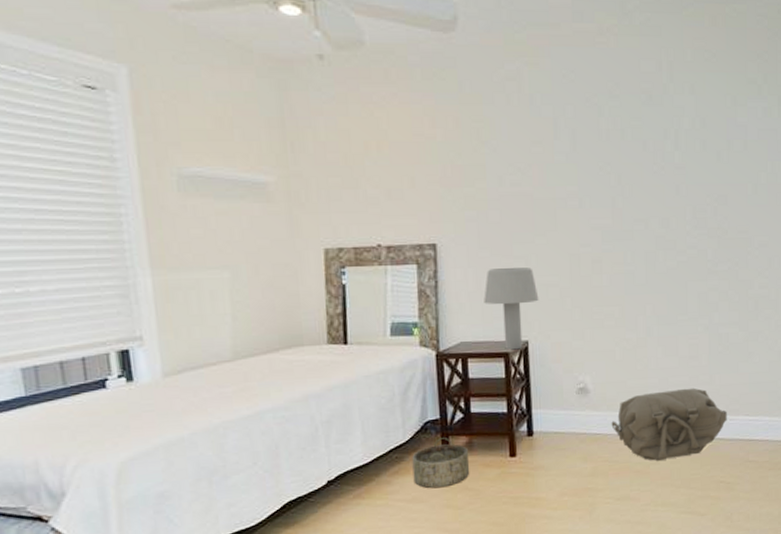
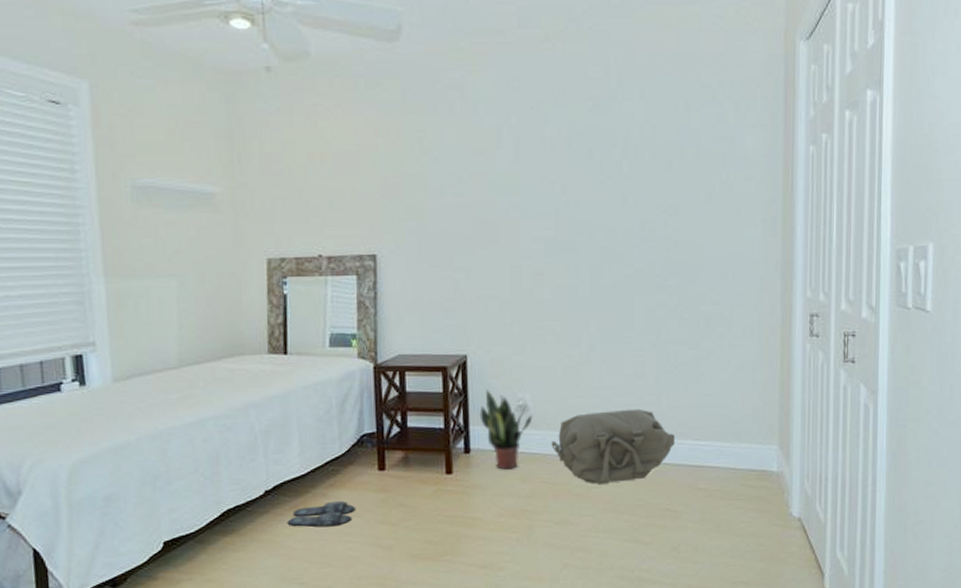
slippers: none [351,487,420,515] -> present [287,500,355,527]
basket: present [412,438,469,489] -> none [348,452,404,503]
table lamp: present [484,267,539,350] -> none [422,280,479,364]
potted plant: none [542,374,593,451] -> present [479,389,533,470]

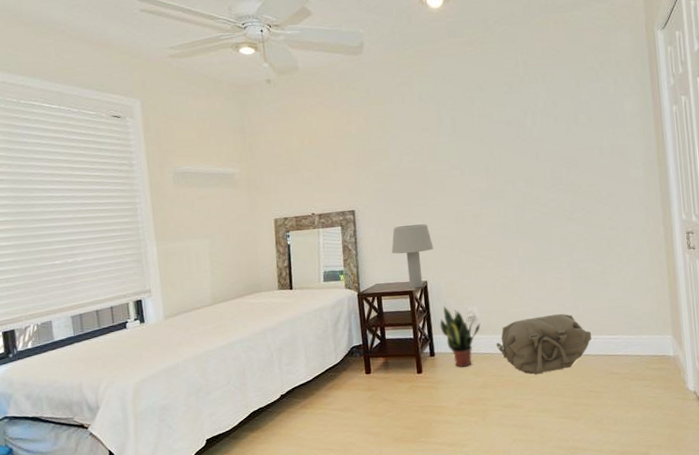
slippers: present [287,500,355,527] -> none [298,399,350,421]
table lamp: none [422,280,479,364] -> present [391,224,434,289]

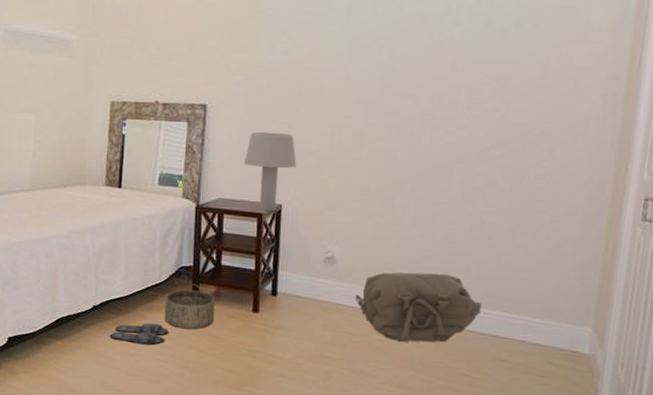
slippers: none [298,399,350,421] -> present [109,322,169,345]
basket: none [342,359,386,400] -> present [164,284,215,330]
potted plant: present [440,306,481,368] -> none [289,239,340,316]

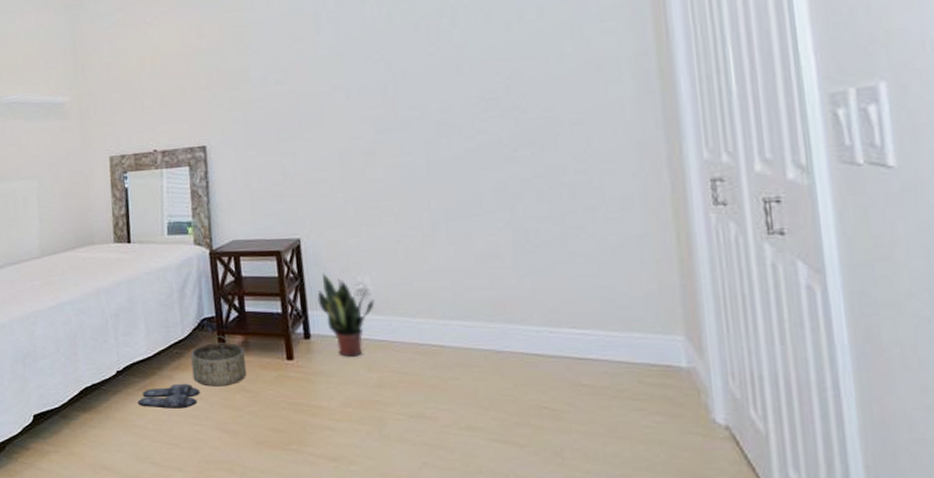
table lamp: present [244,132,297,212] -> none [253,164,309,249]
potted plant: none [289,239,340,316] -> present [317,273,375,357]
duffel bag: present [355,272,482,343] -> none [397,292,546,376]

